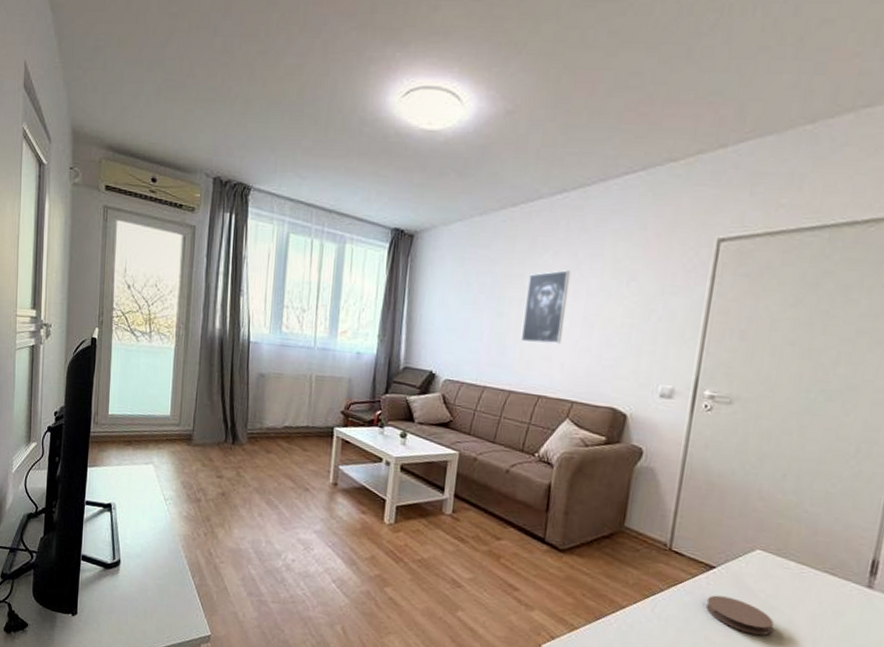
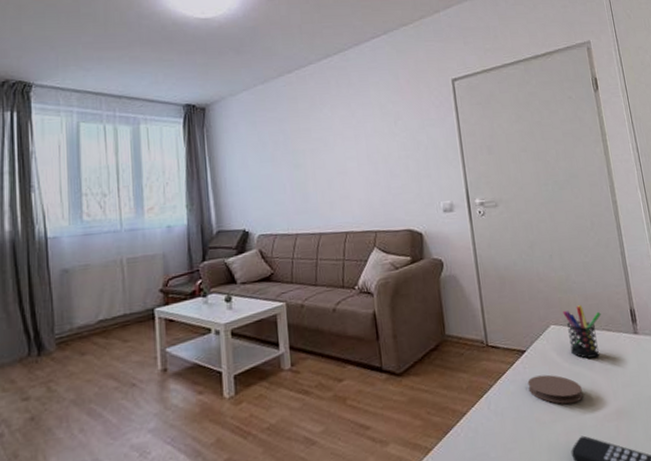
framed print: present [521,270,571,344] -> none [315,119,354,187]
pen holder: none [773,537,830,599] -> present [563,305,601,359]

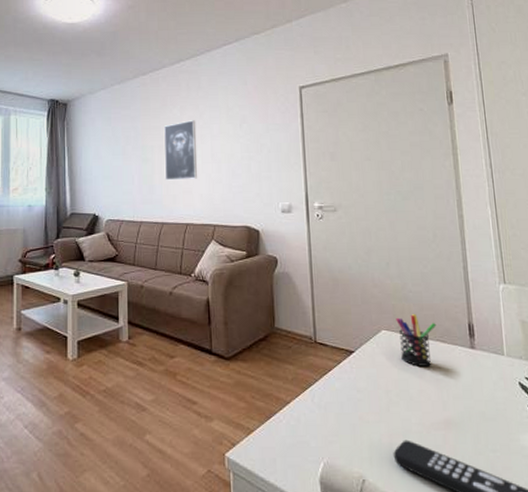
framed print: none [315,119,354,187] -> present [164,120,197,181]
coaster: present [527,374,583,404] -> none [353,376,410,408]

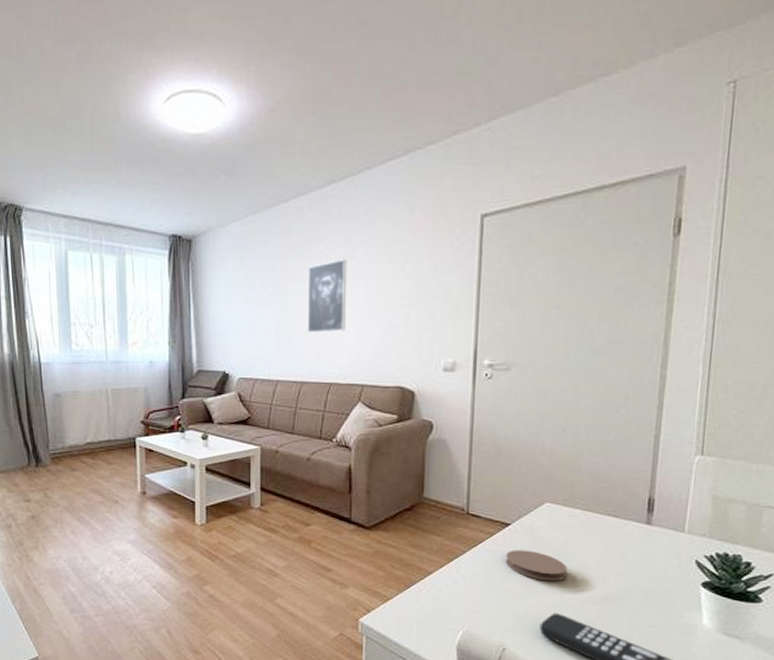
coaster: none [353,376,410,408] -> present [505,550,567,582]
pen holder: present [396,314,437,366] -> none [564,486,611,541]

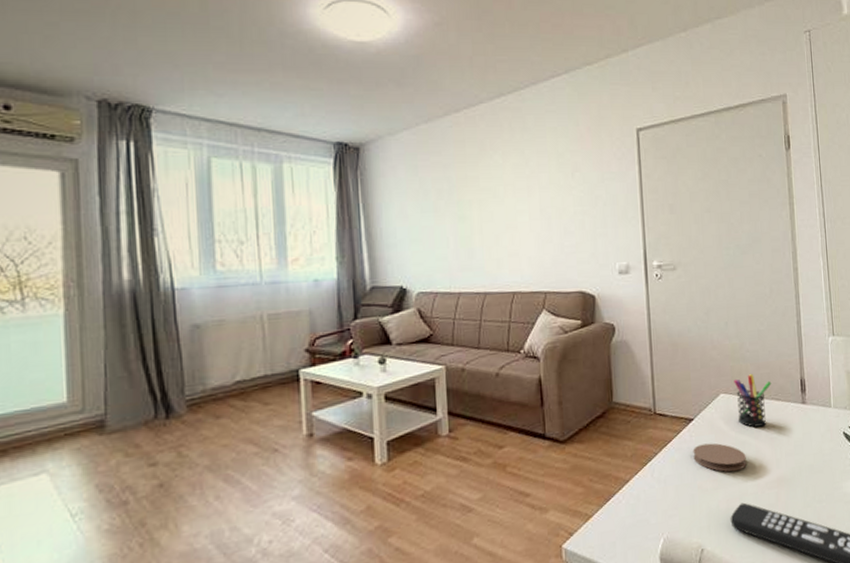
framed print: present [308,259,348,333] -> none [484,168,524,242]
pen holder: none [564,486,611,541] -> present [734,374,772,428]

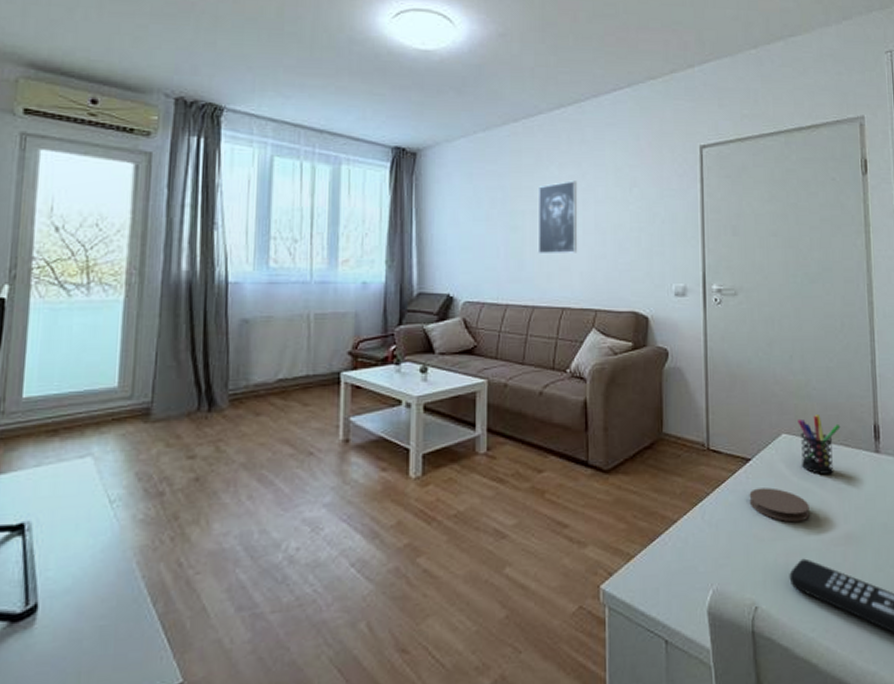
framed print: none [484,168,524,242] -> present [539,180,578,255]

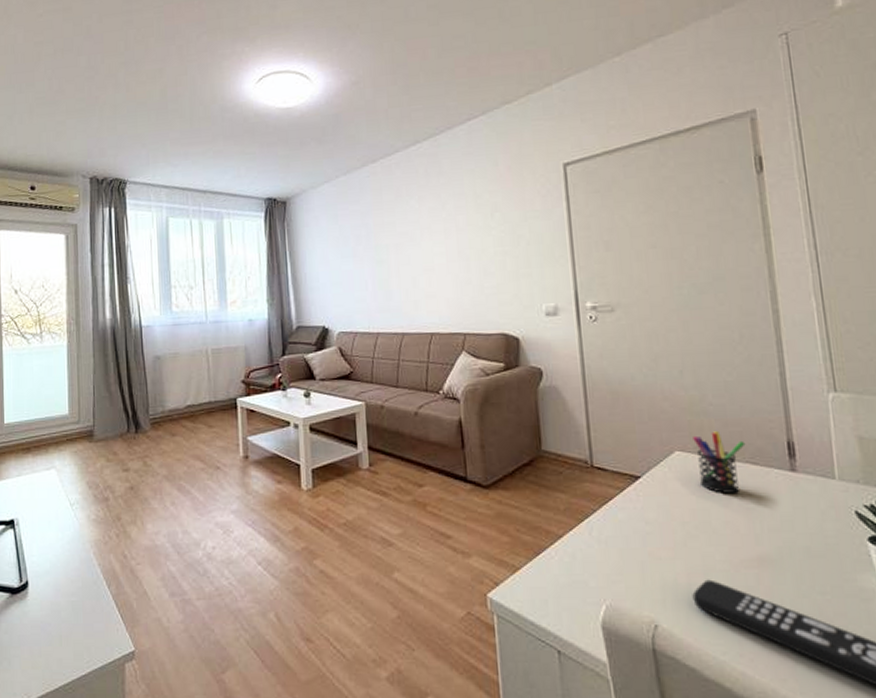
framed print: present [539,180,578,255] -> none [400,212,442,284]
coaster: present [749,487,810,522] -> none [640,506,713,542]

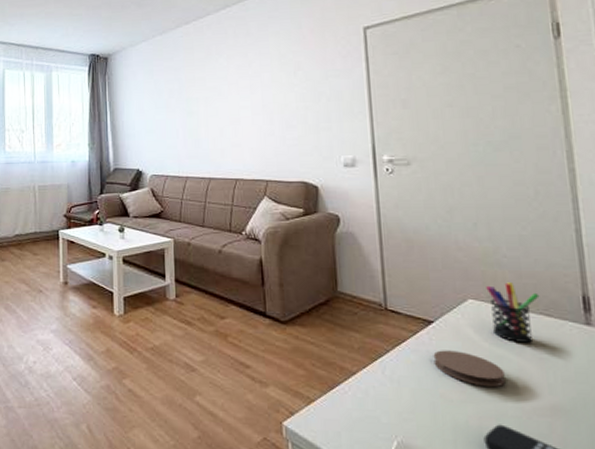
coaster: none [640,506,713,542] -> present [433,350,506,388]

